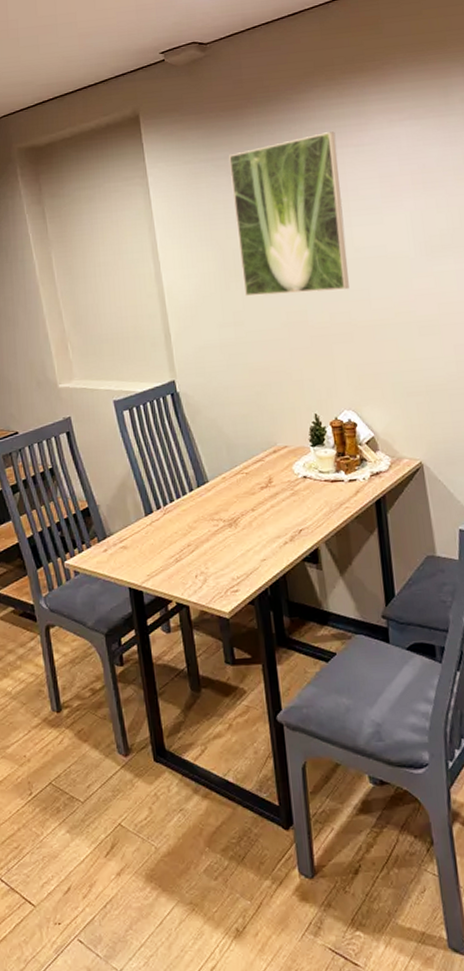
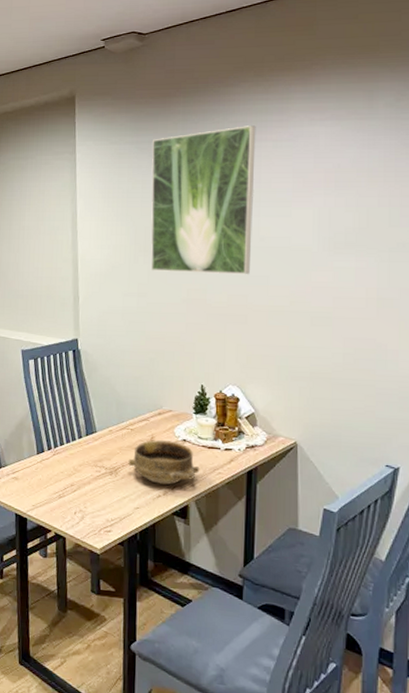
ceramic bowl: none [247,480,326,531] -> present [128,440,200,486]

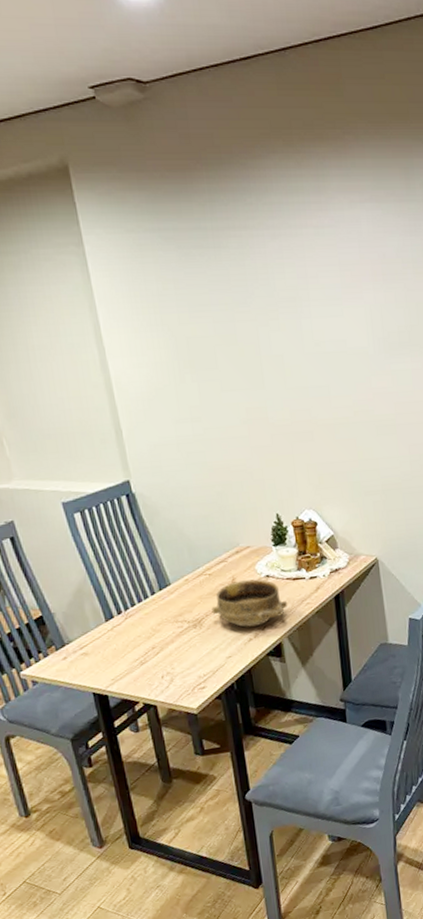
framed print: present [151,125,256,275] -> none [178,208,310,391]

